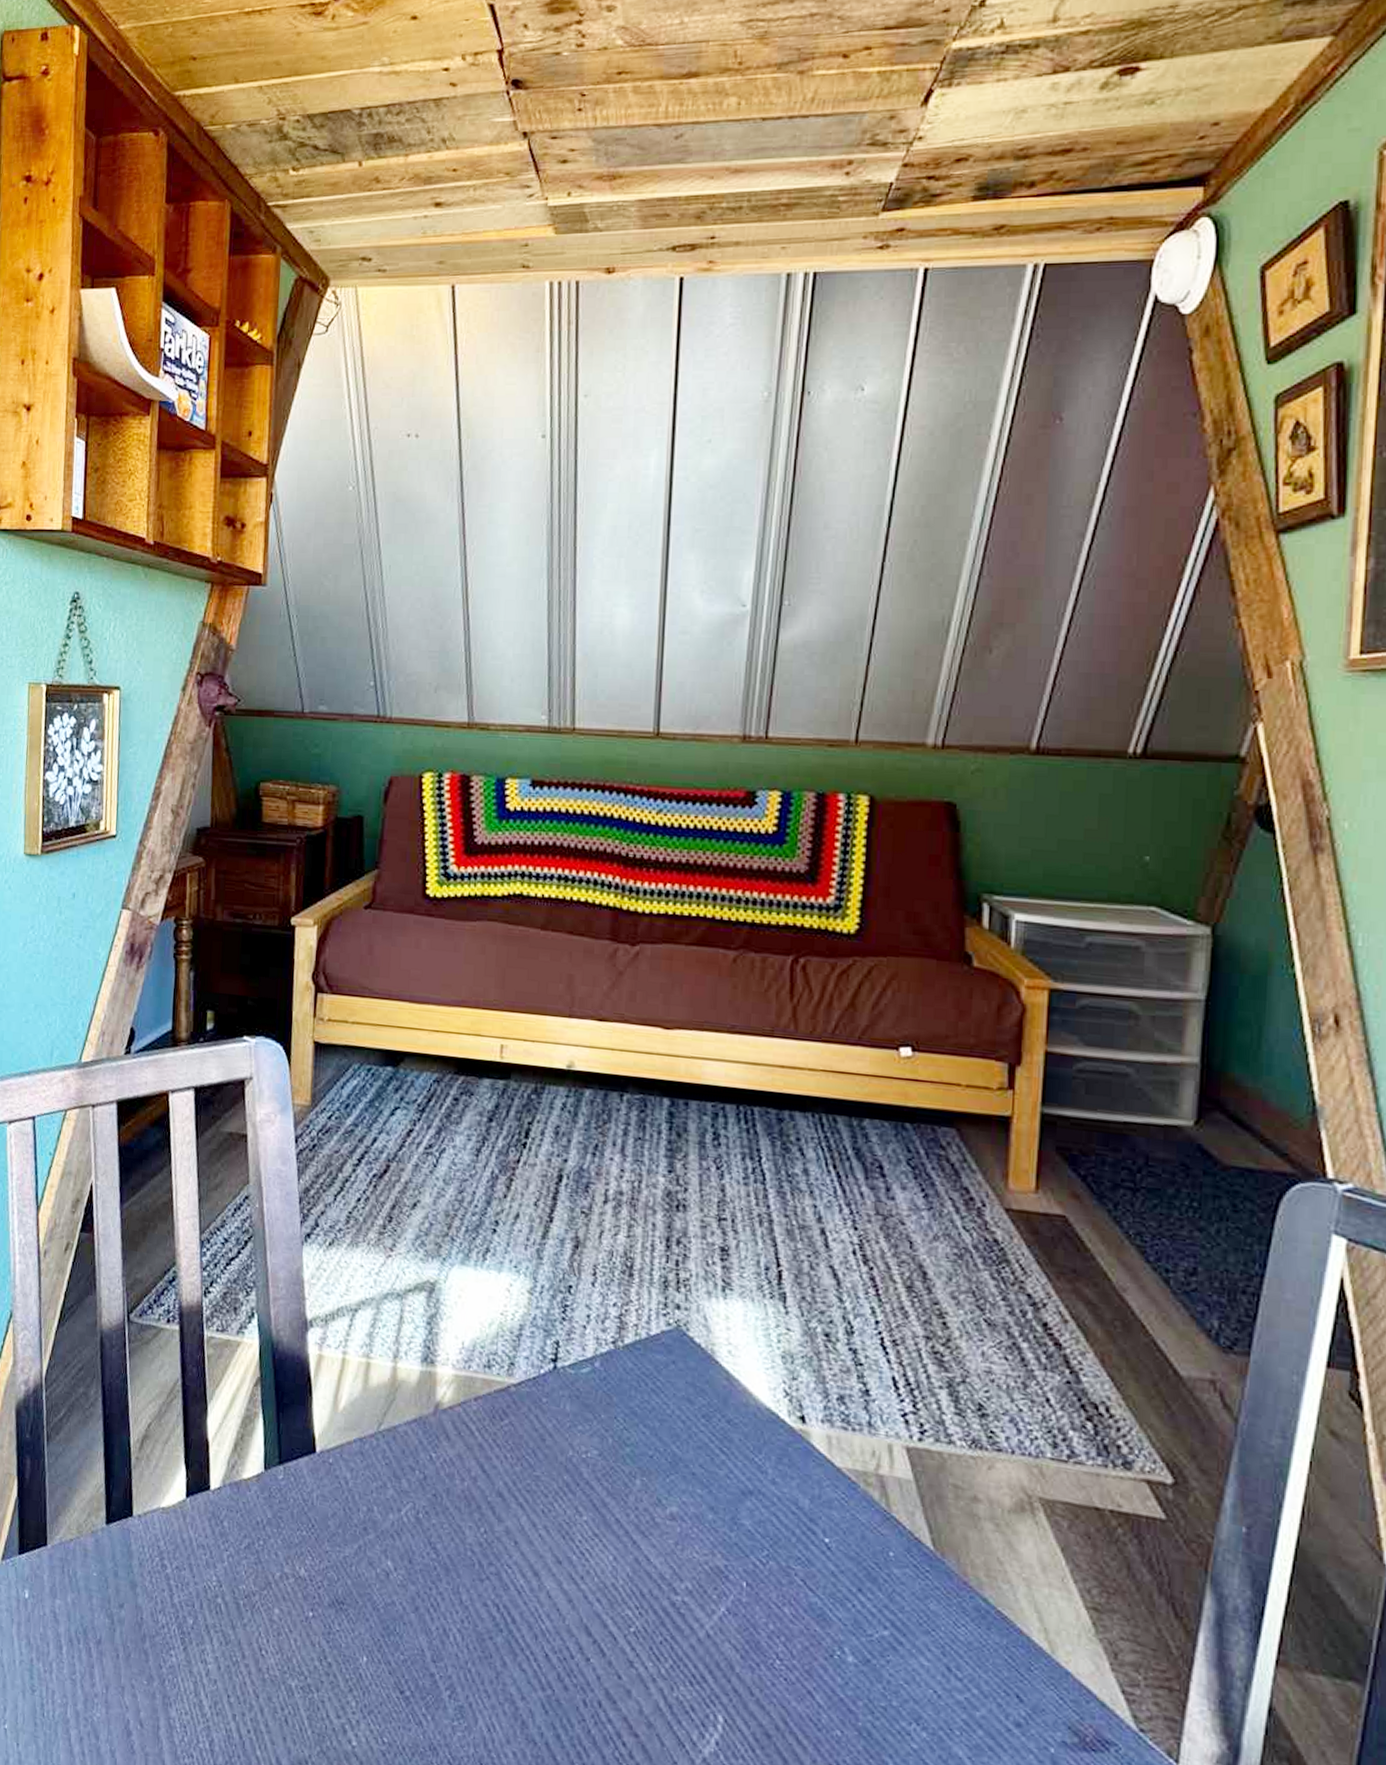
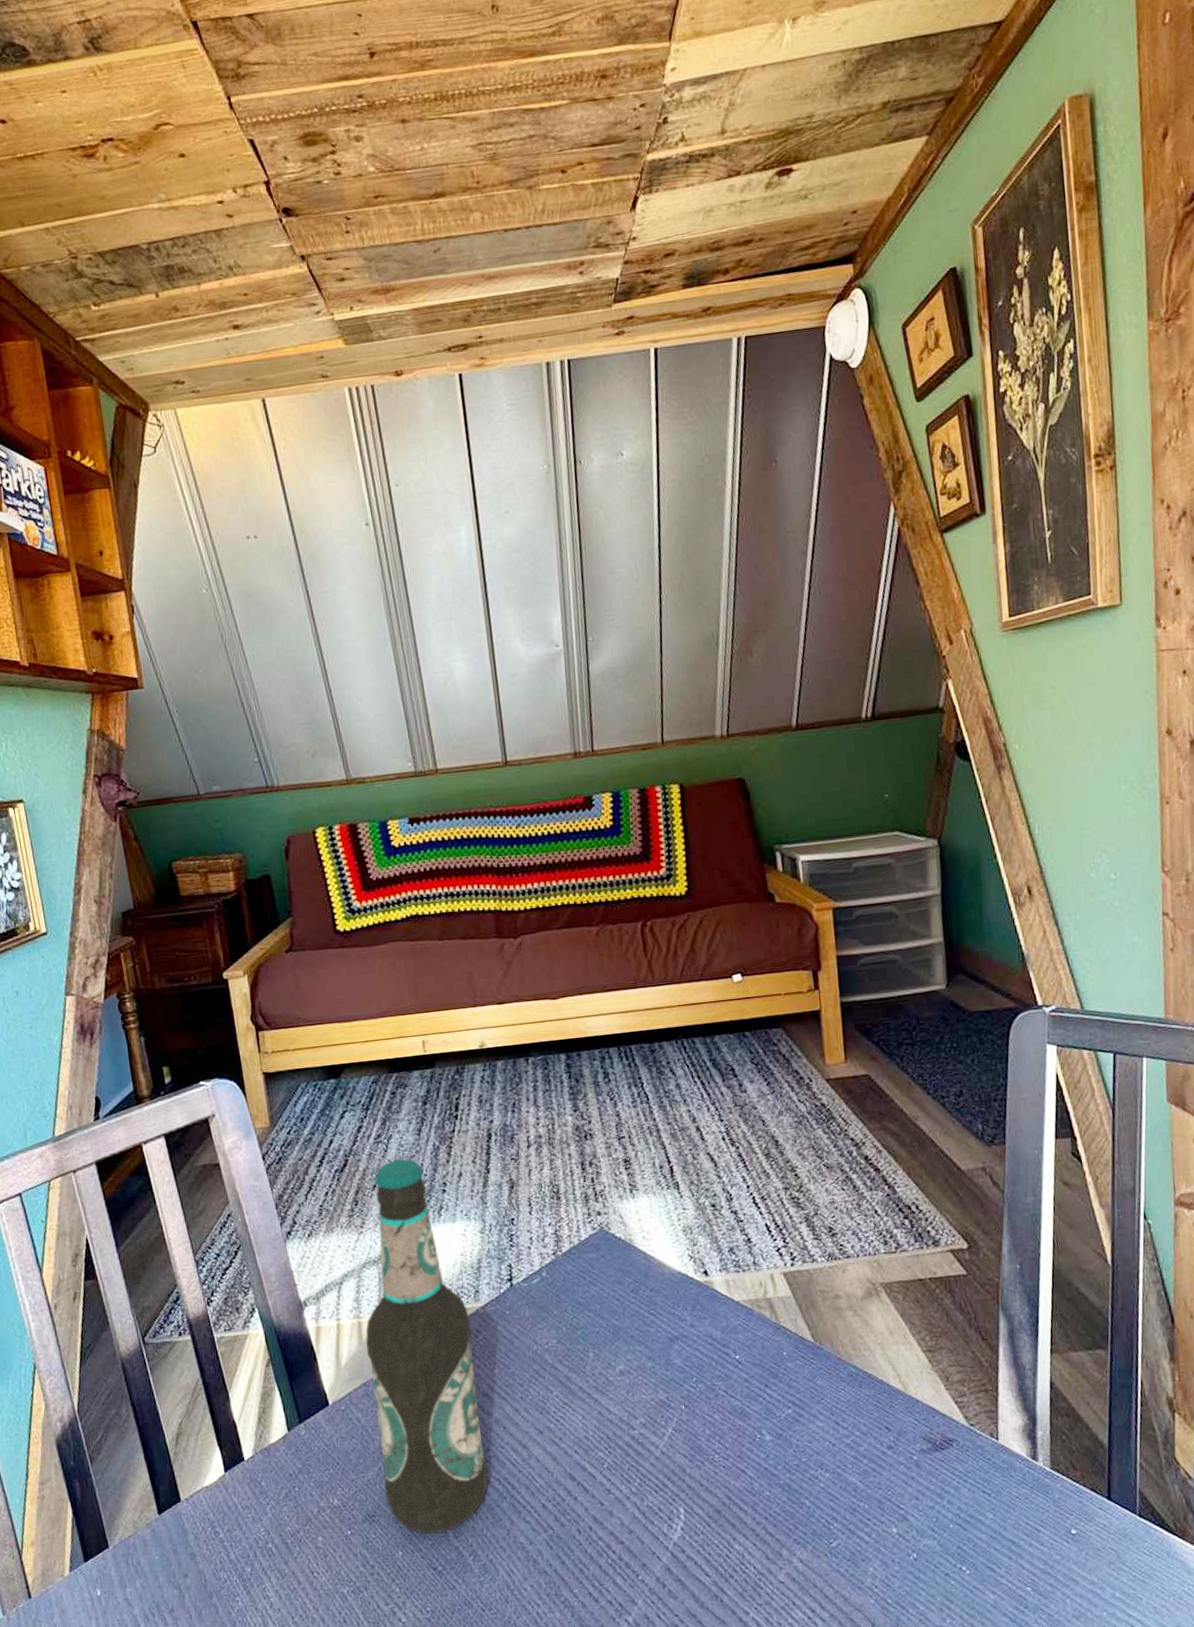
bottle: none [360,1179,498,1650] -> present [365,1159,489,1535]

